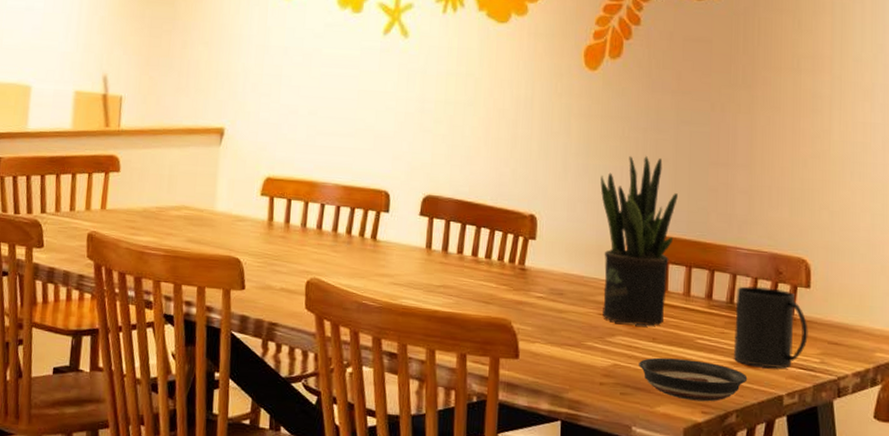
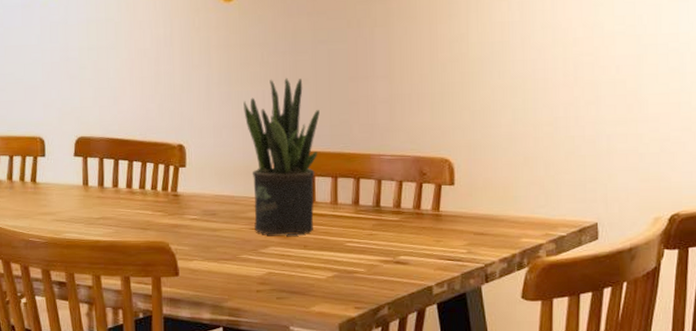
saucer: present [639,357,748,402] -> none [292,262,397,299]
mug: present [733,286,808,369] -> none [382,188,454,263]

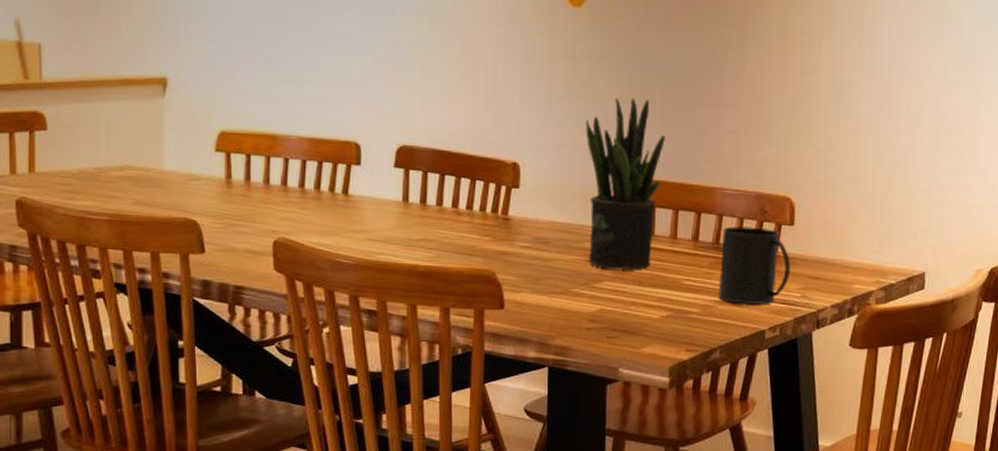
mug: none [382,188,454,263] -> present [718,226,791,305]

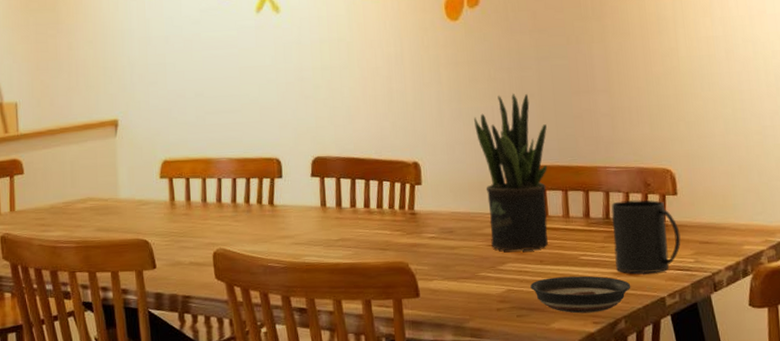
saucer: none [625,300,732,340] -> present [530,275,631,314]

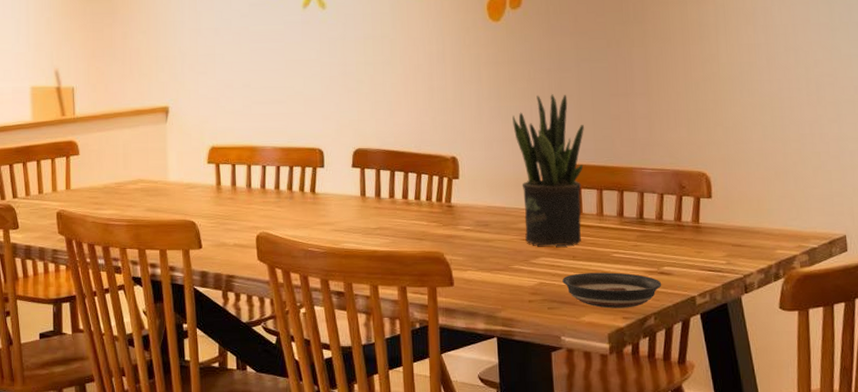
mug: present [611,199,681,274] -> none [645,200,714,274]

